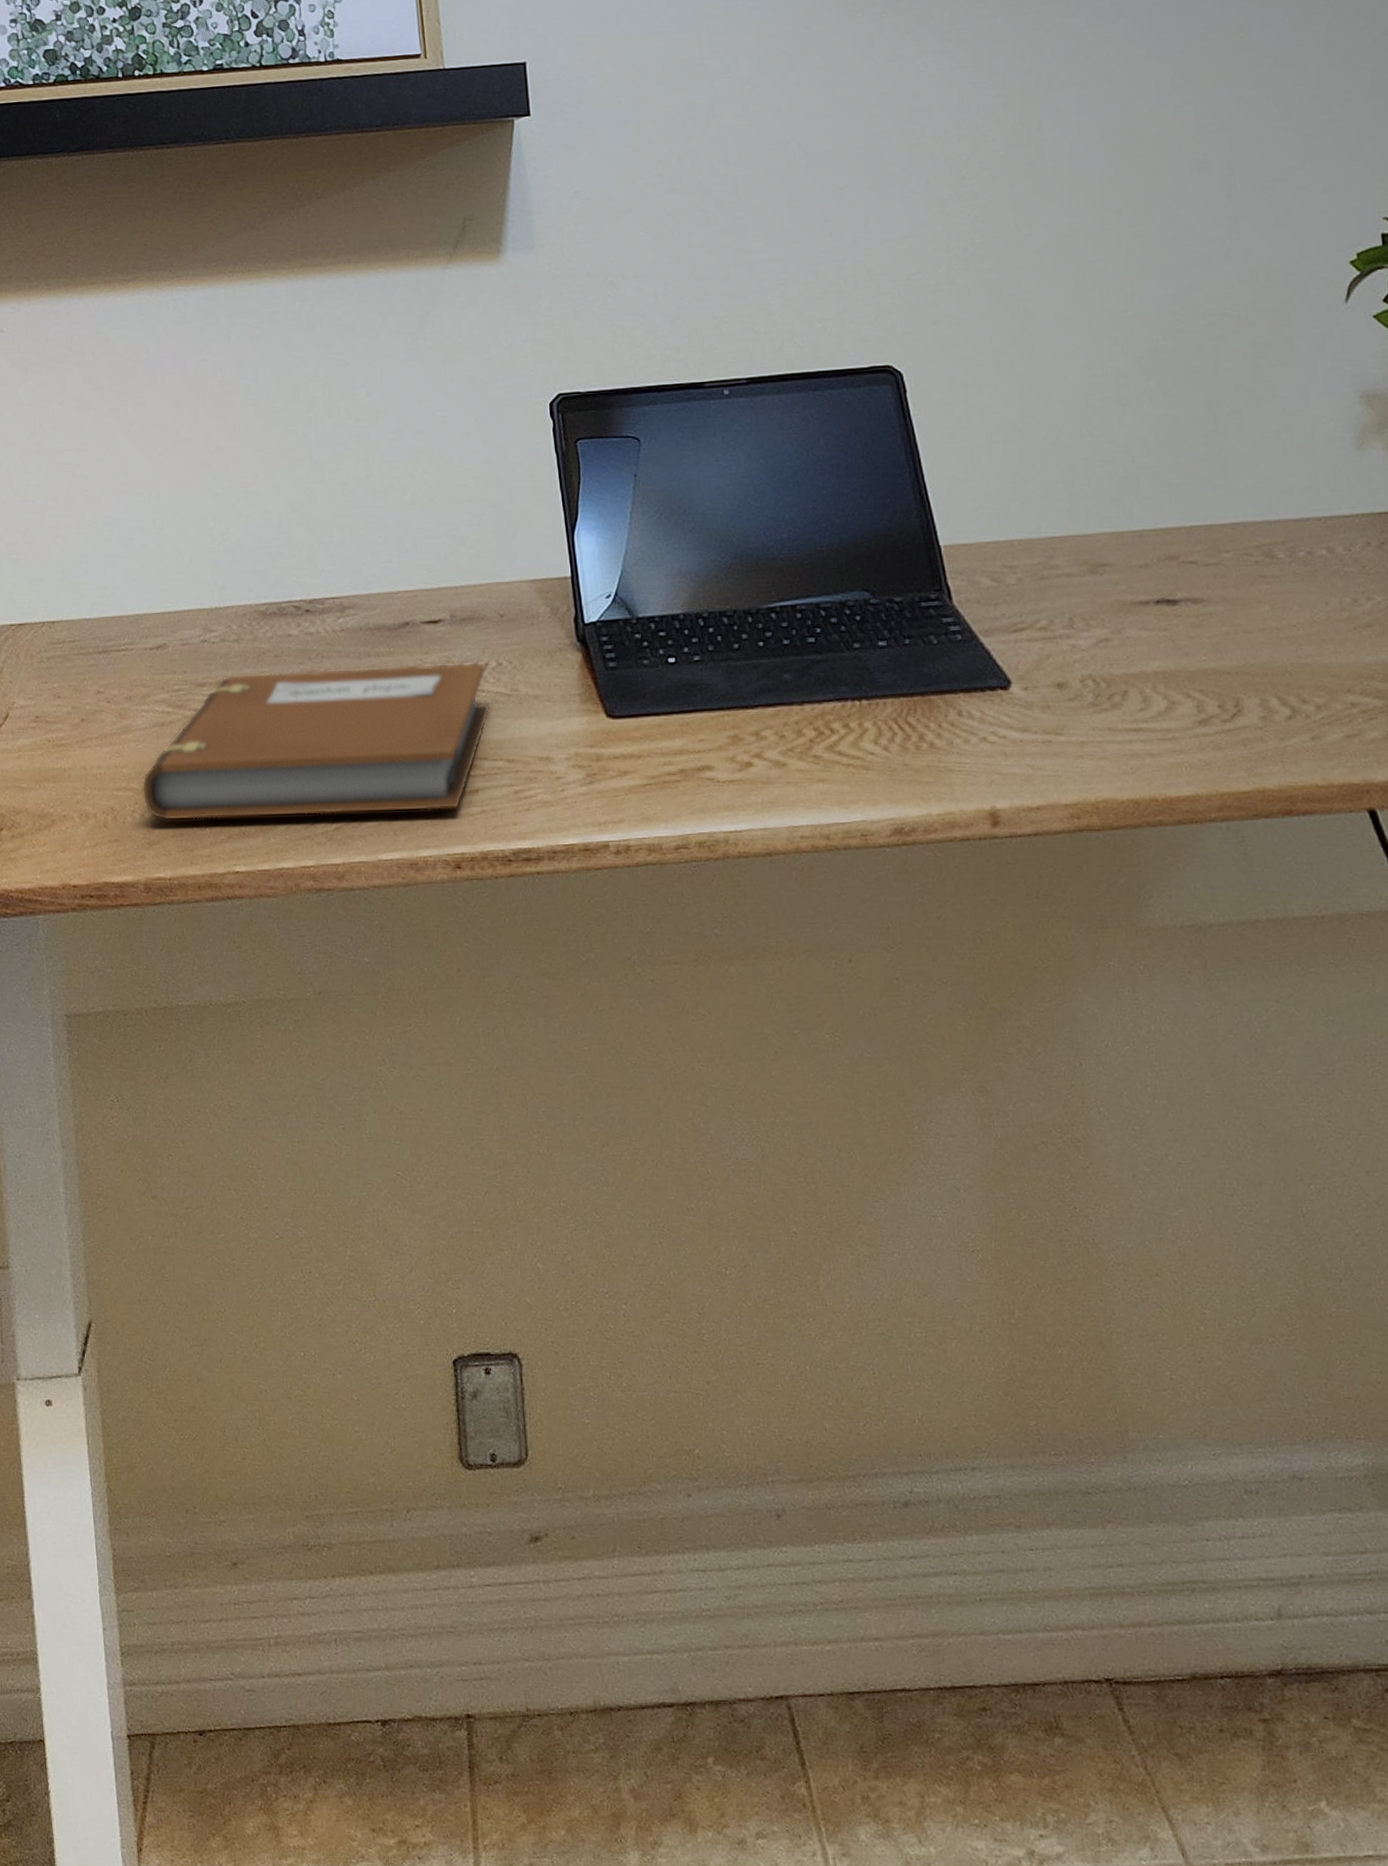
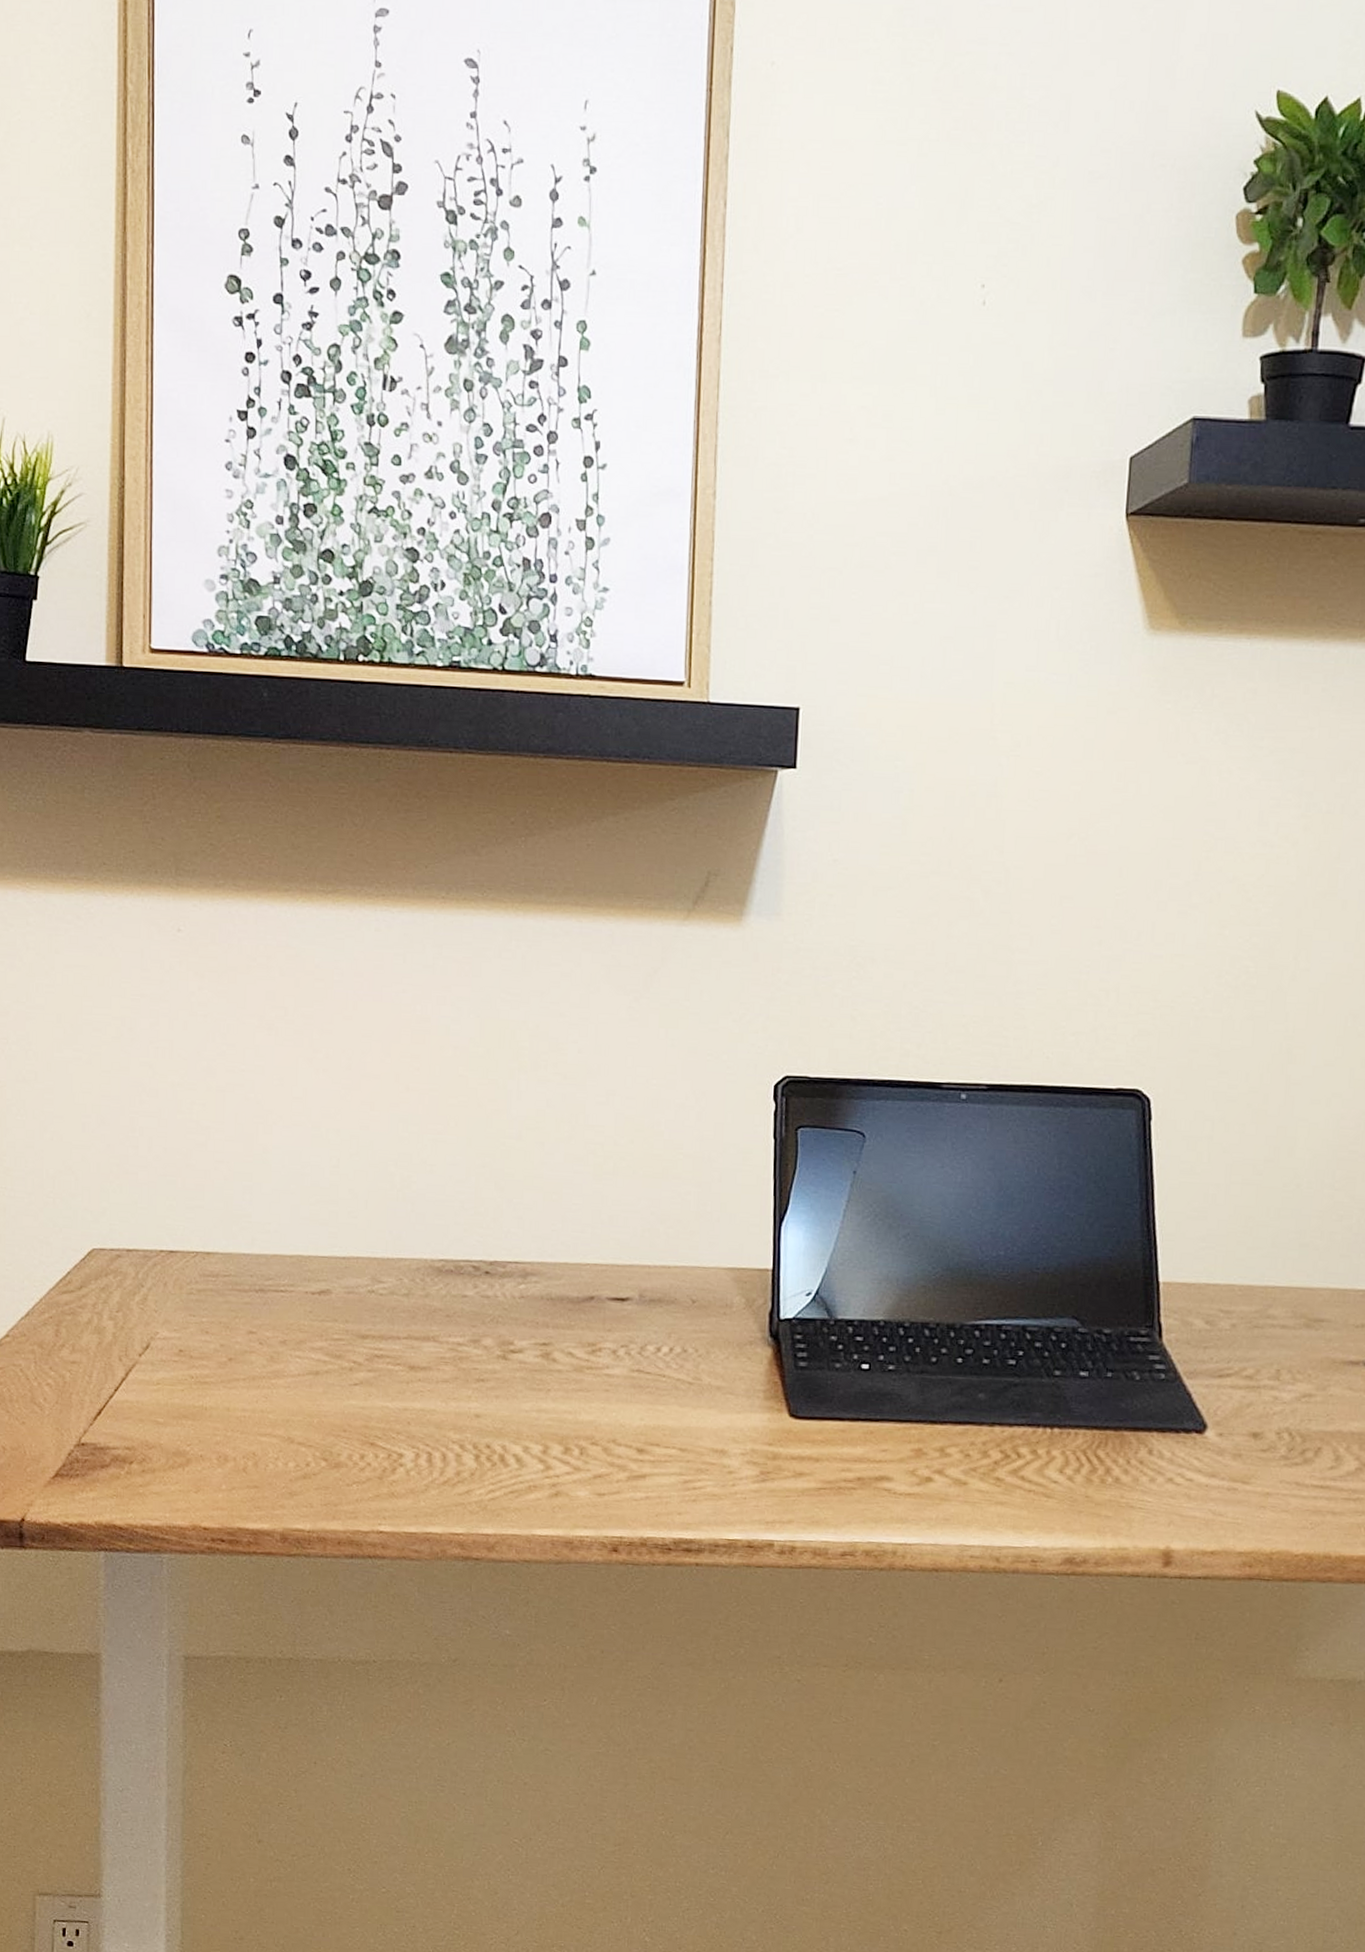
notebook: present [142,661,490,820] -> none [288,1330,671,1492]

